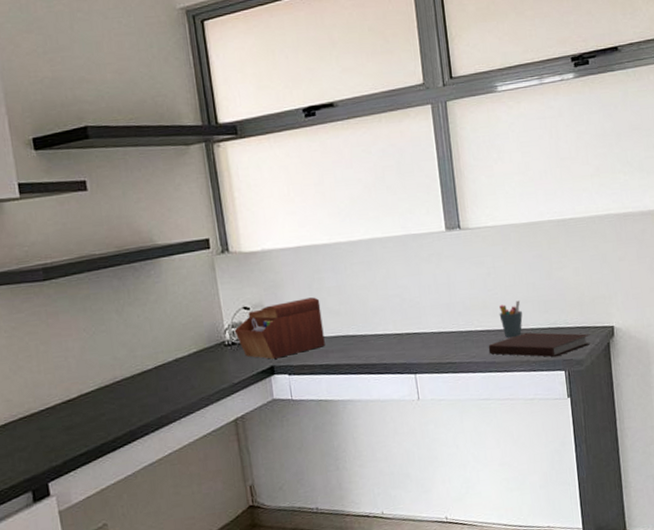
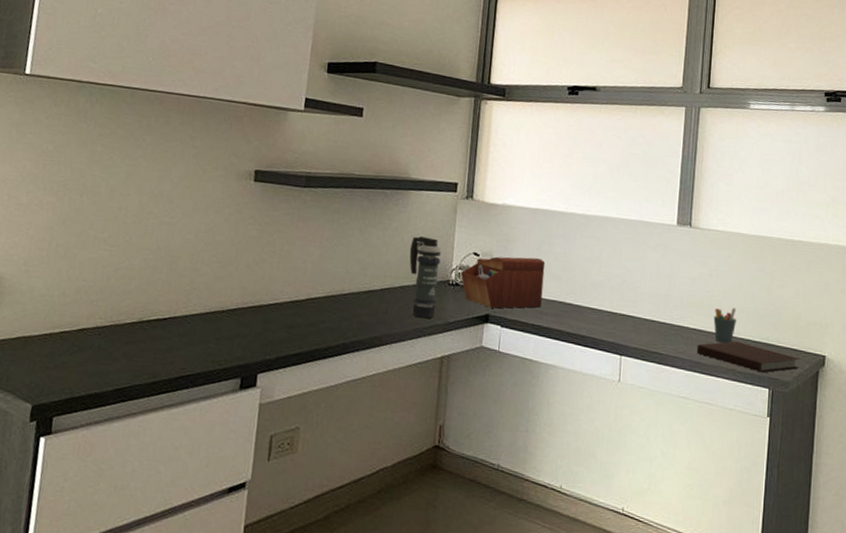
smoke grenade: none [174,302,219,387] -> present [409,235,442,319]

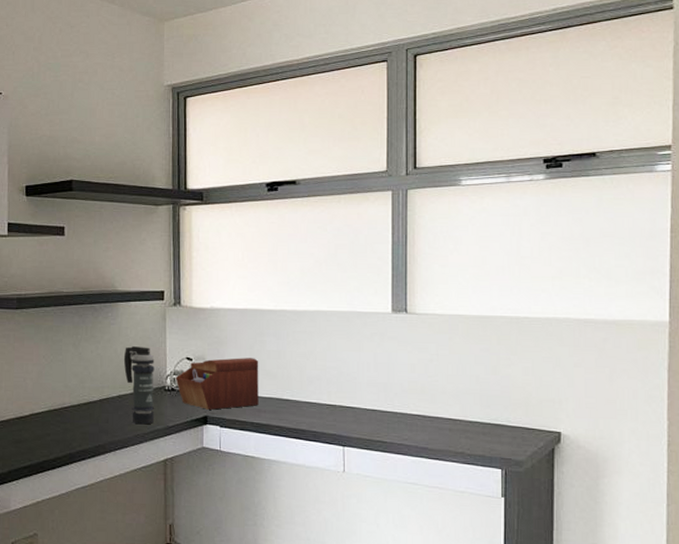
notebook: present [696,341,801,373] -> none [422,424,534,454]
pen holder: present [713,308,736,344] -> none [437,391,462,427]

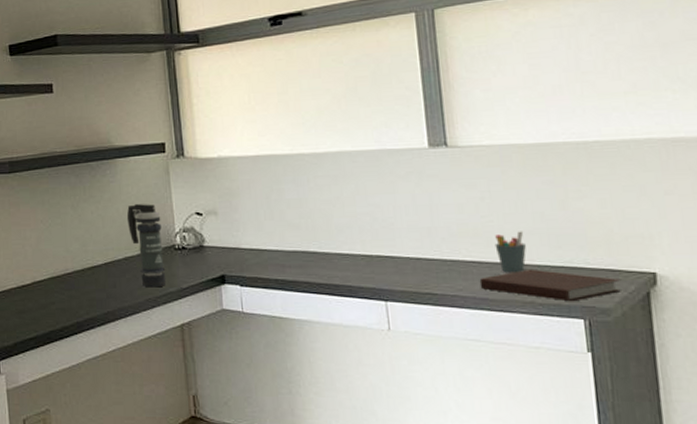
sewing box: present [175,358,259,410] -> none [185,208,282,268]
notebook: none [422,424,534,454] -> present [479,269,623,302]
pen holder: none [437,391,462,427] -> present [494,231,526,273]

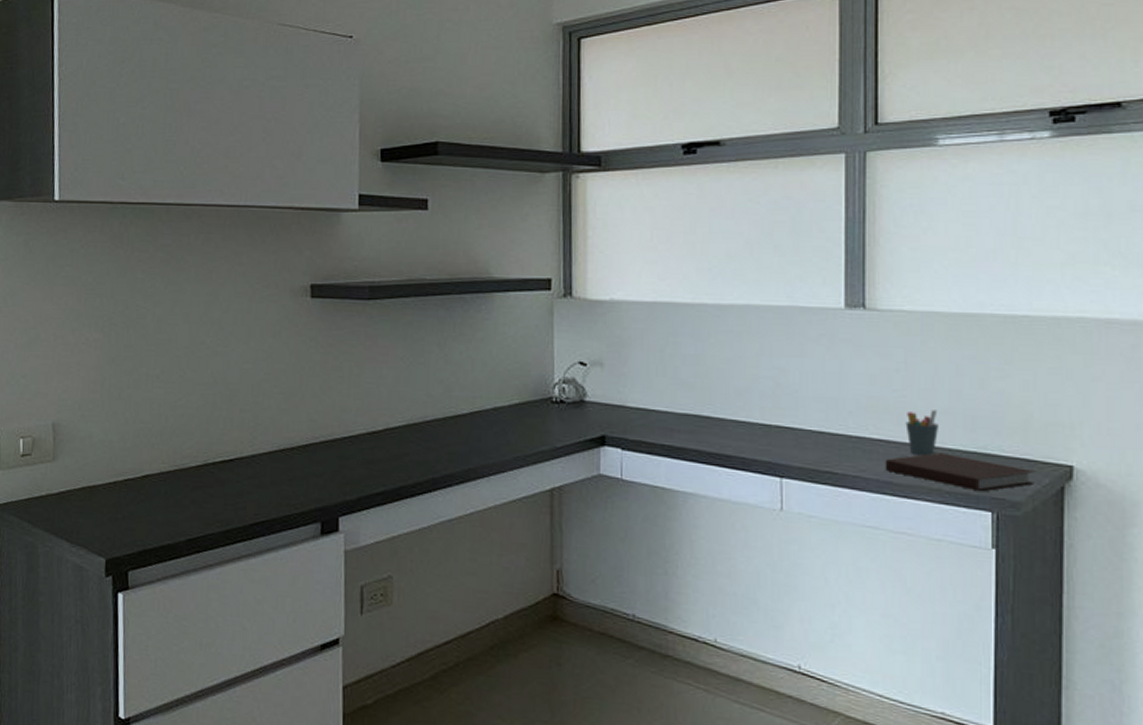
smoke grenade: present [126,203,167,288] -> none [500,346,539,445]

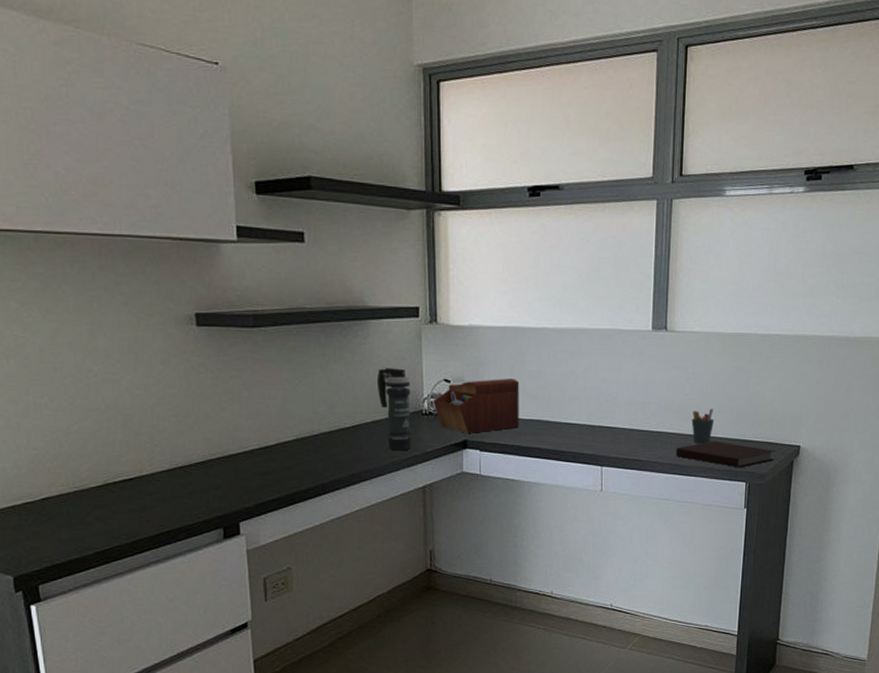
smoke grenade: none [500,346,539,445] -> present [376,367,412,451]
sewing box: none [565,363,672,428] -> present [433,379,520,433]

